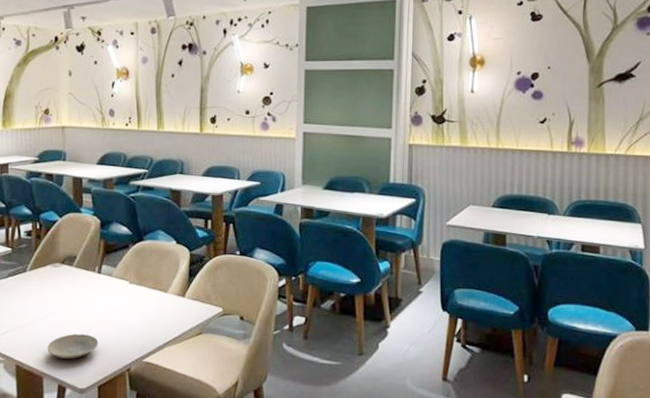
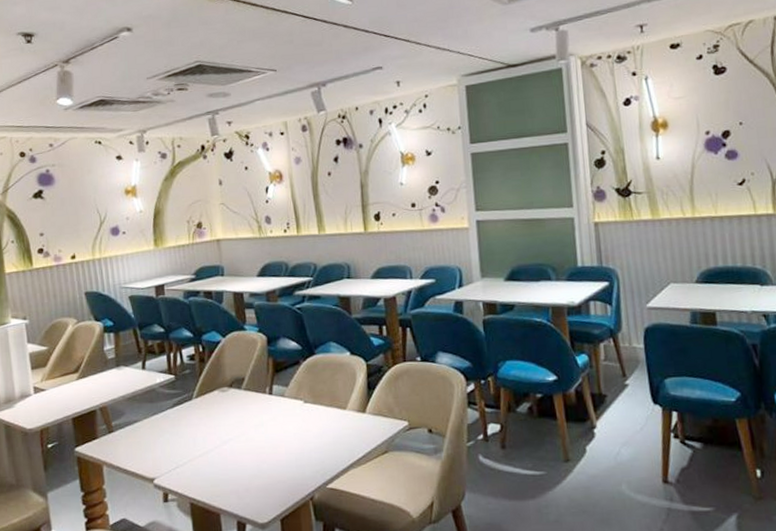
plate: present [47,334,99,359] -> none [222,463,277,492]

